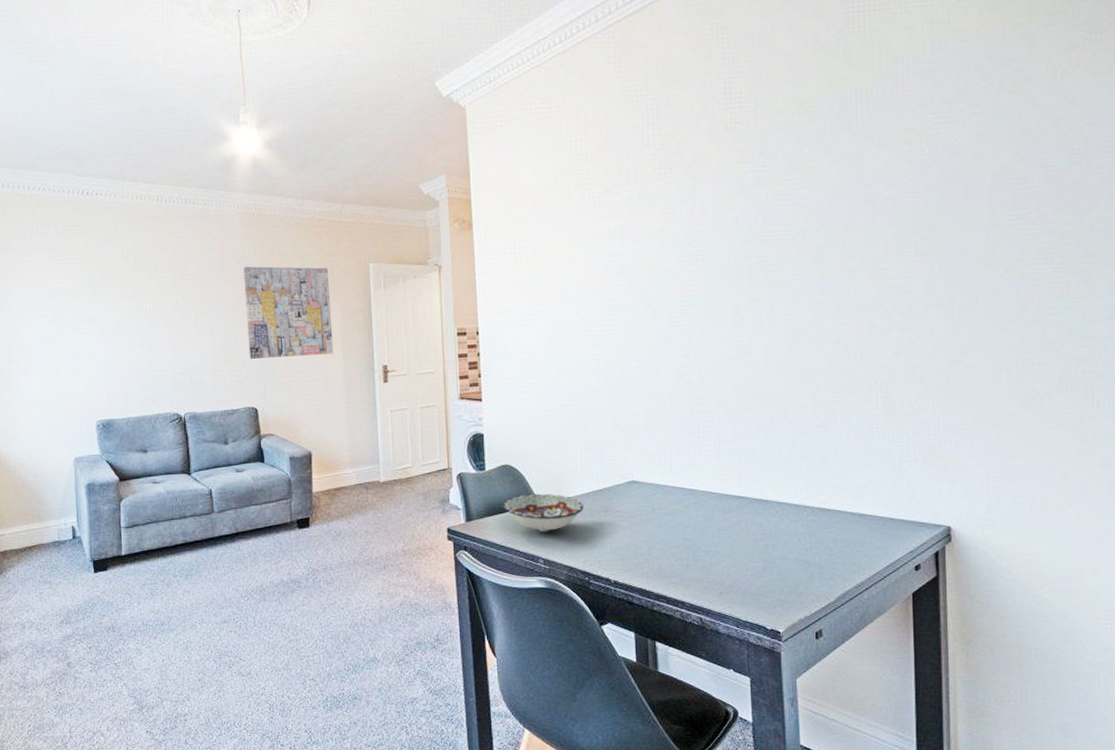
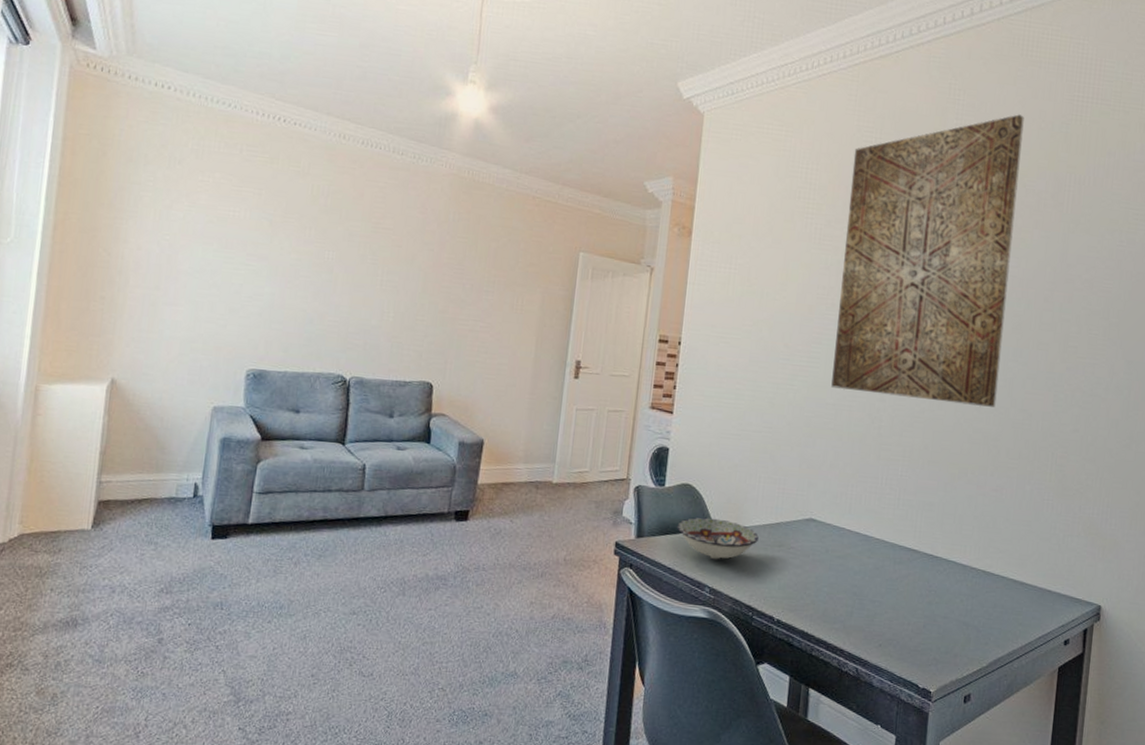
wall art: present [243,266,334,359] -> none [433,231,535,340]
wall art: none [621,40,807,352] -> present [831,114,1024,407]

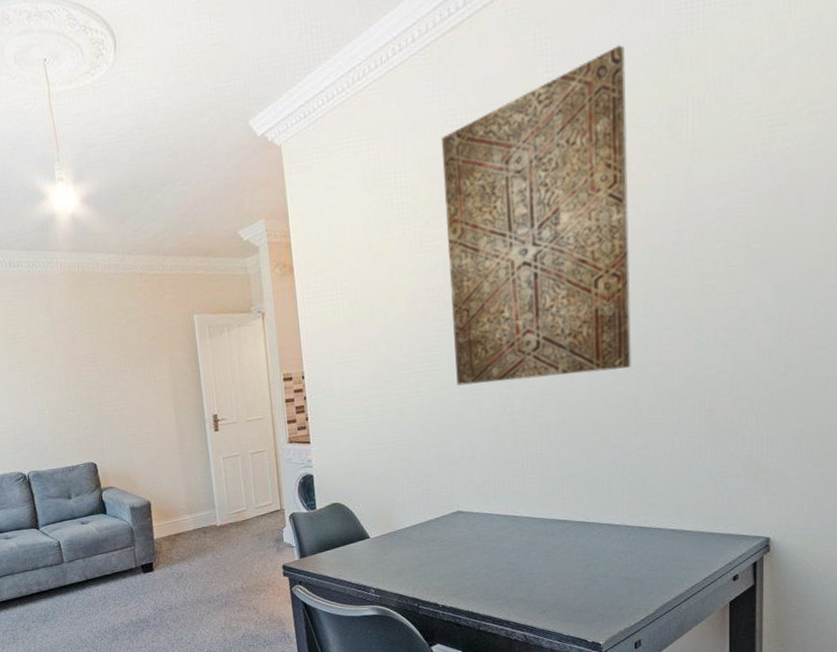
bowl: present [677,517,759,560] -> none [334,528,412,564]

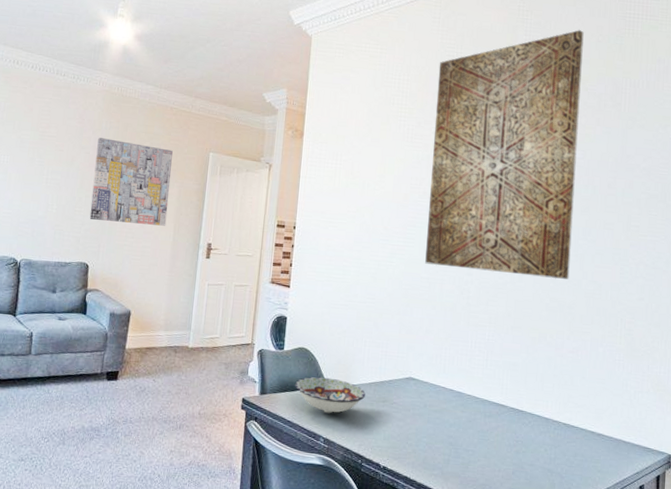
wall art: none [71,322,165,416] -> present [89,138,173,226]
bowl: none [334,528,412,564] -> present [295,376,365,414]

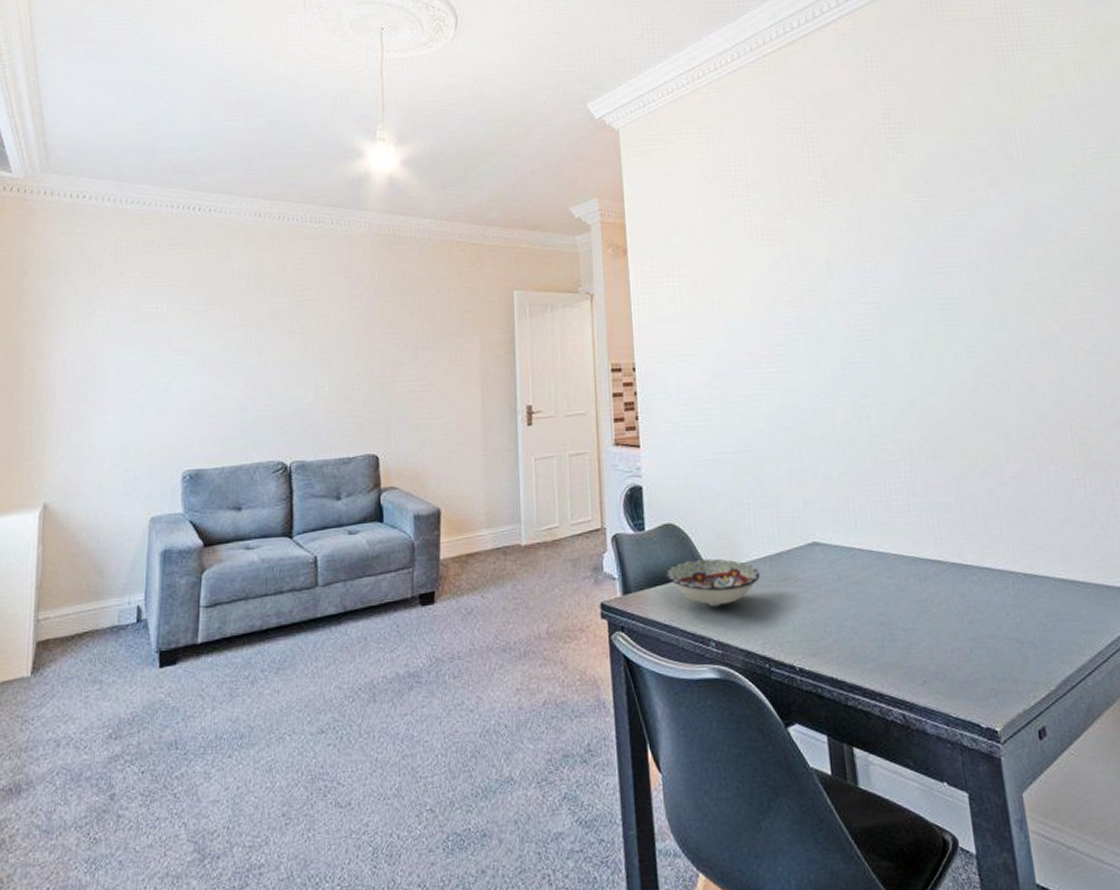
wall art: present [89,138,173,226] -> none [371,292,471,397]
wall art: present [425,30,584,279] -> none [780,75,993,392]

